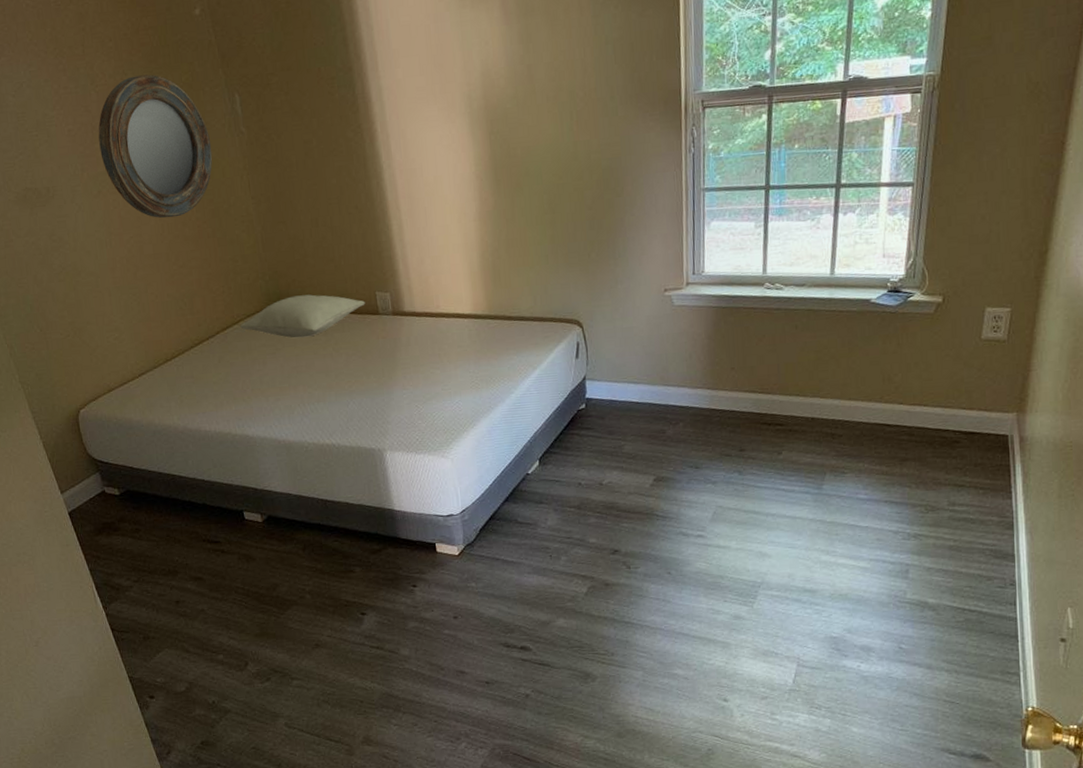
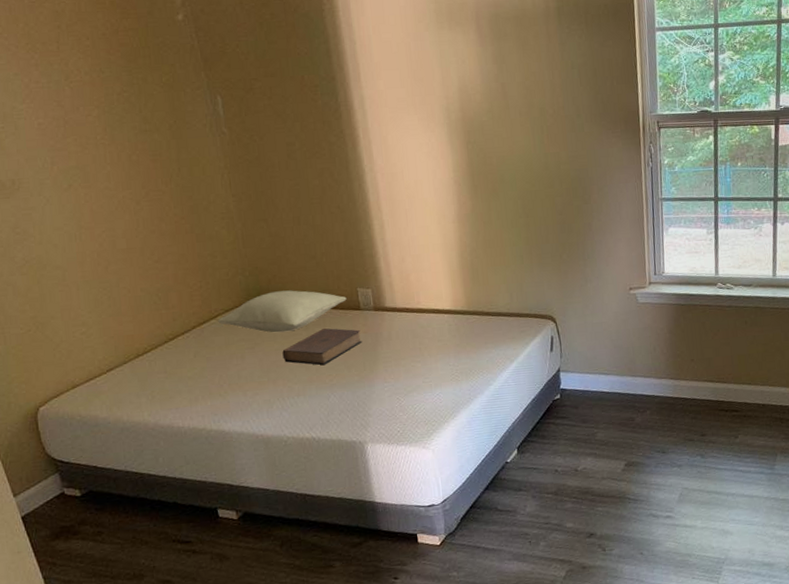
home mirror: present [98,74,213,219] -> none [71,73,193,214]
book: none [302,333,381,372] -> present [282,327,363,366]

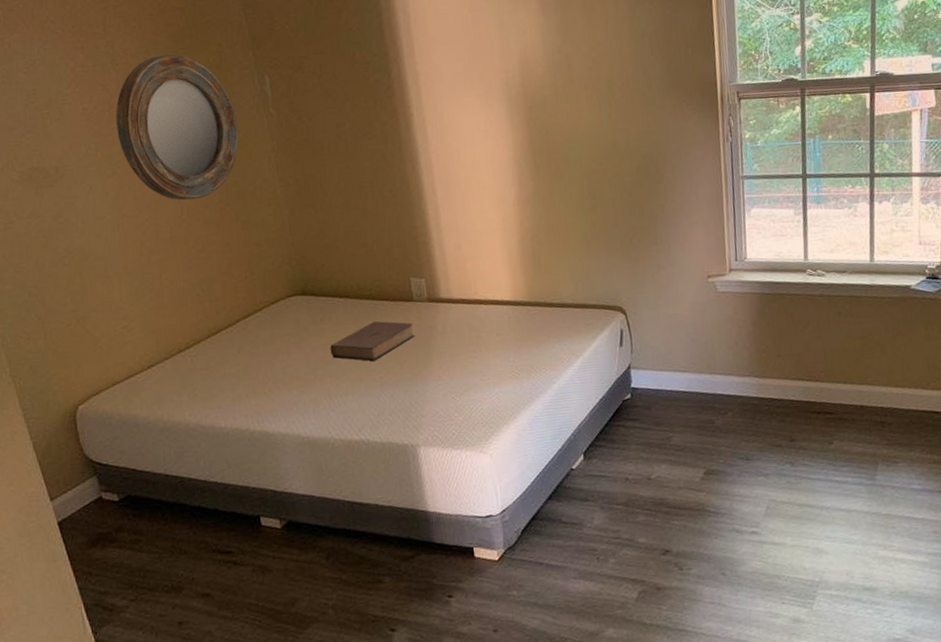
home mirror: none [71,73,193,214] -> present [116,54,239,201]
pillow: present [218,290,347,333] -> none [263,280,399,327]

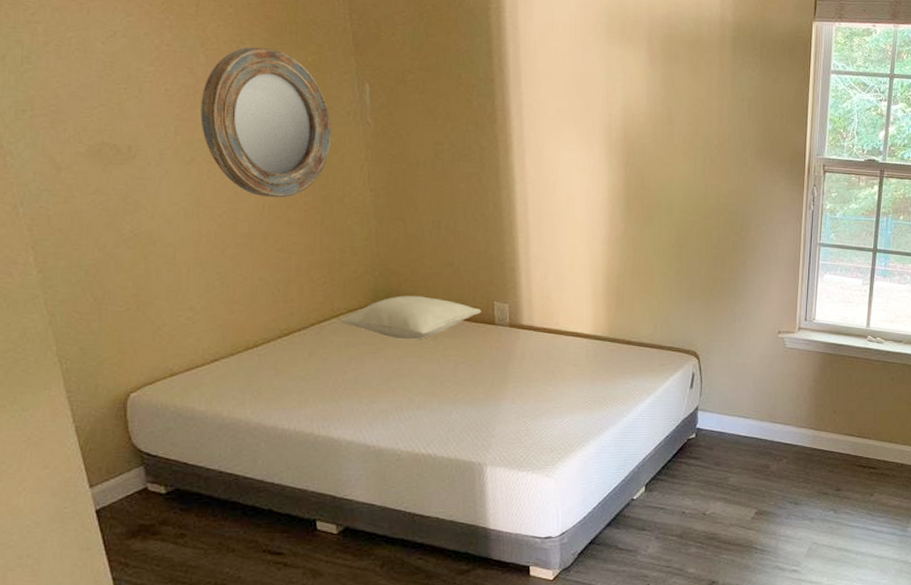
pillow: none [263,280,399,327] -> present [339,296,481,340]
book: present [330,320,415,362] -> none [406,339,494,379]

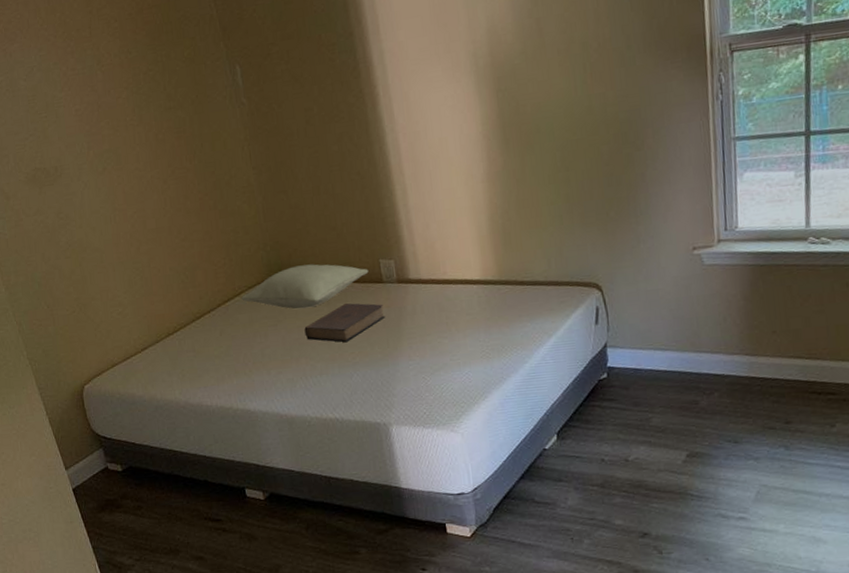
home mirror: present [200,47,332,198] -> none [103,51,214,193]
book: none [406,339,494,379] -> present [304,302,386,343]

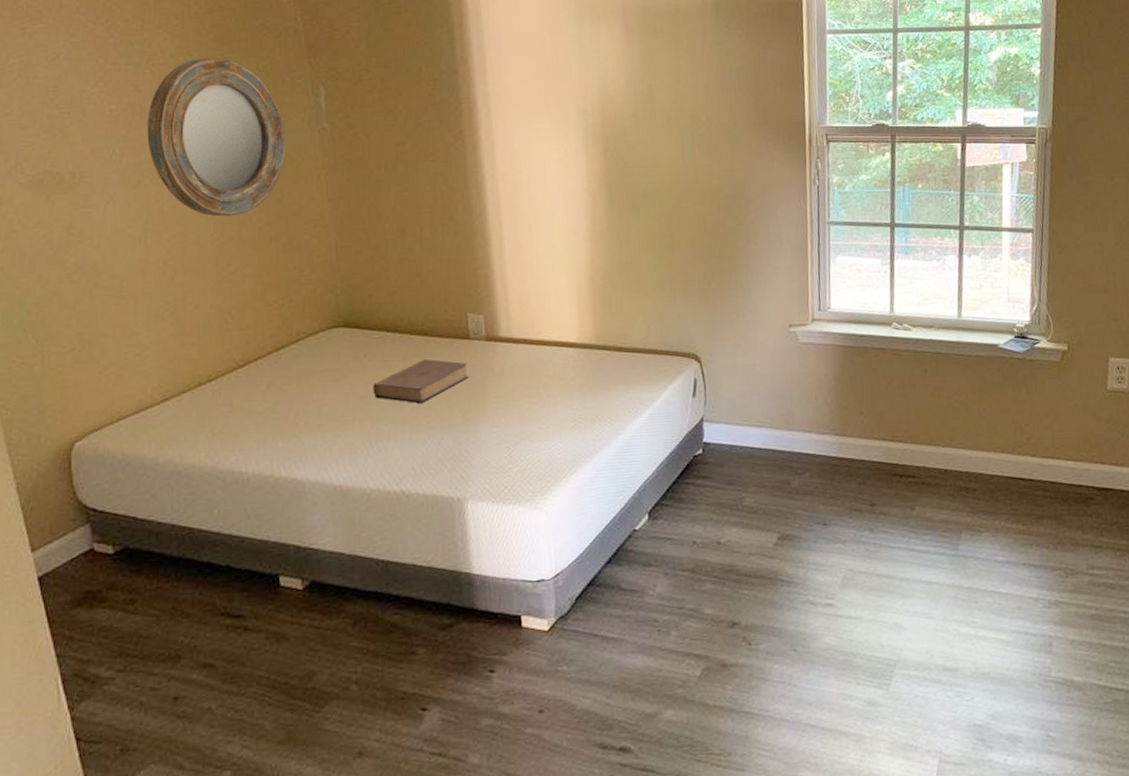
home mirror: none [103,51,214,193] -> present [147,58,286,217]
pillow: present [241,264,369,310] -> none [299,313,454,363]

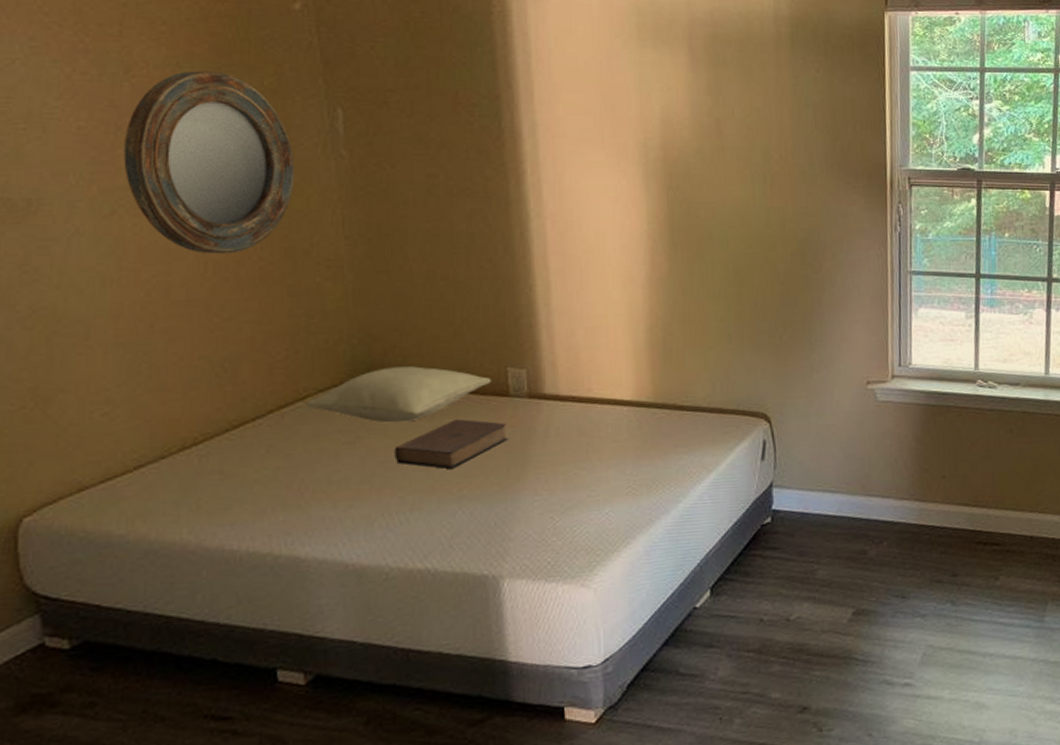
pillow: none [299,313,454,363] -> present [306,366,492,423]

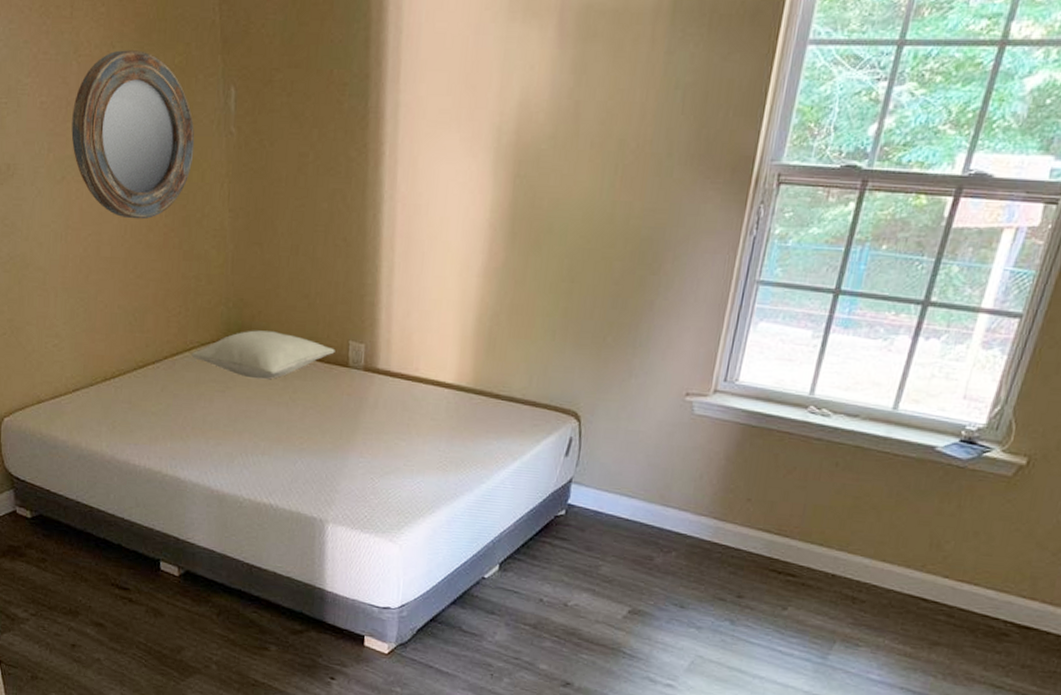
book: present [394,418,509,470] -> none [253,381,344,425]

